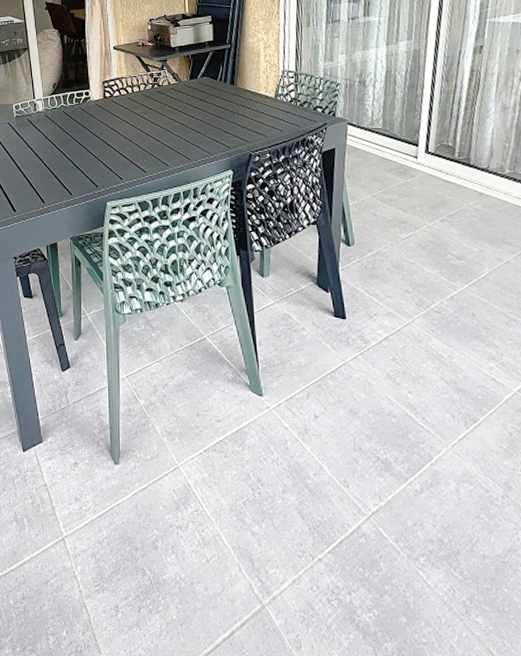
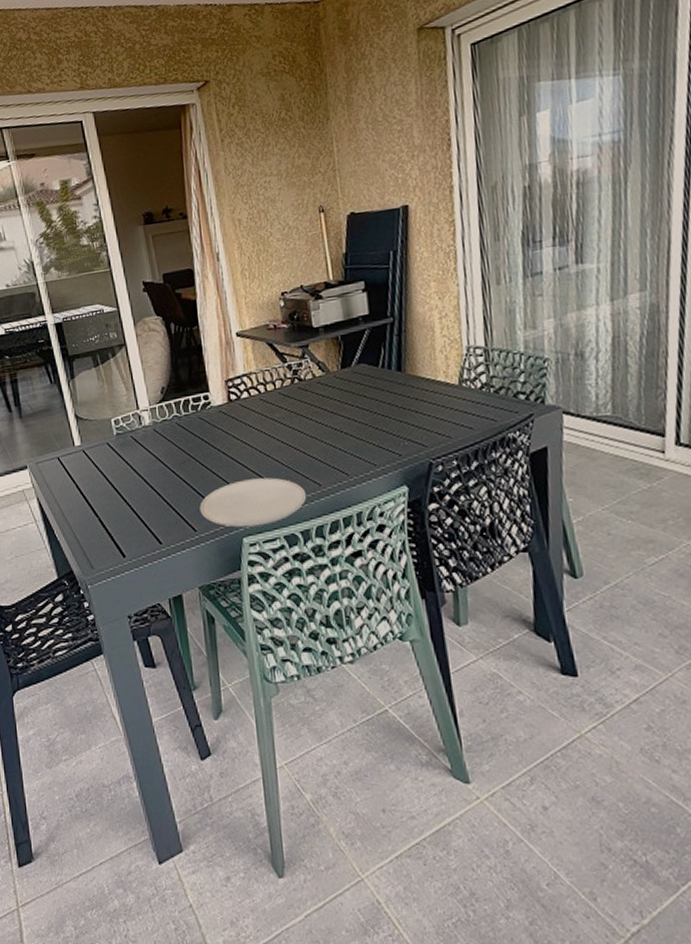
plate: none [76,157,157,194] -> present [199,477,307,528]

